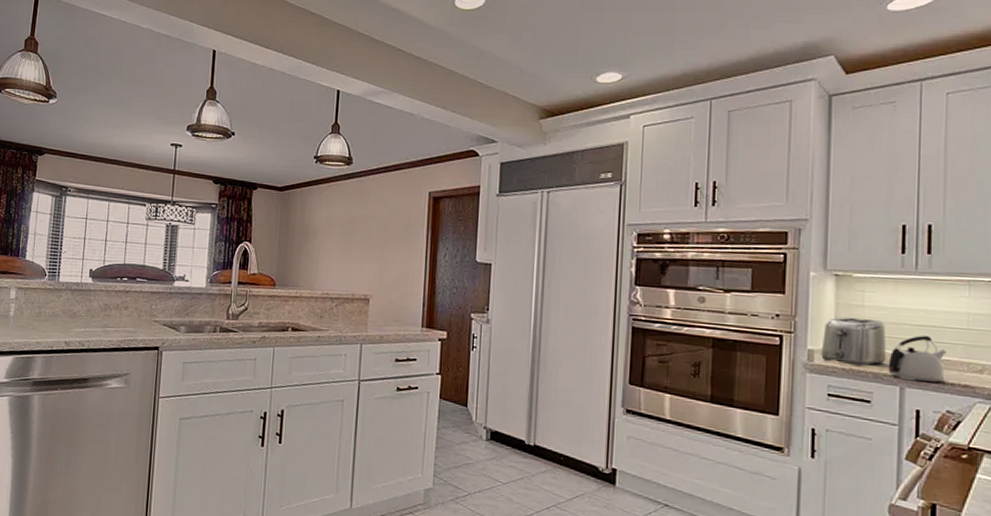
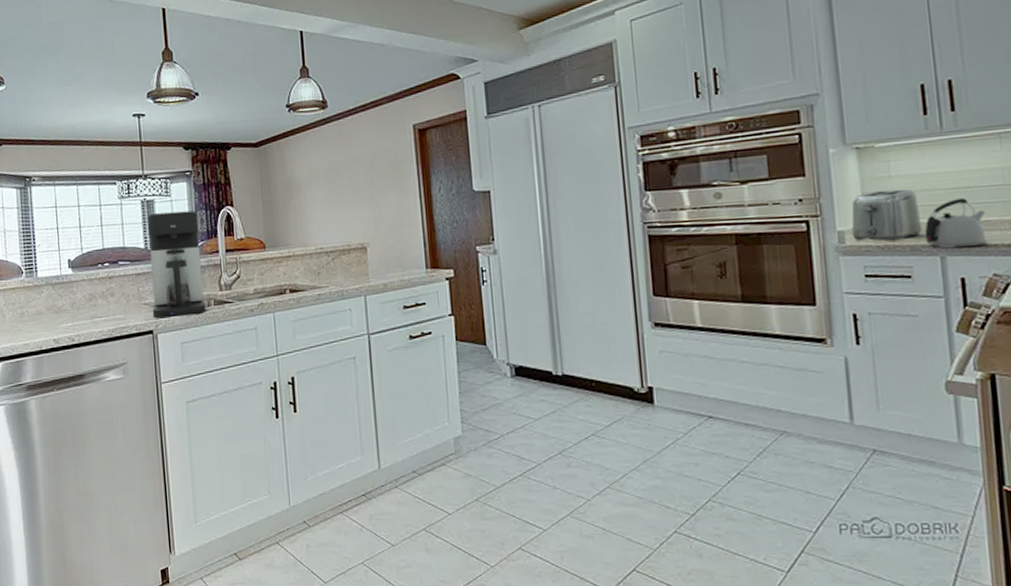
coffee maker: none [160,238,217,339] -> present [148,210,206,320]

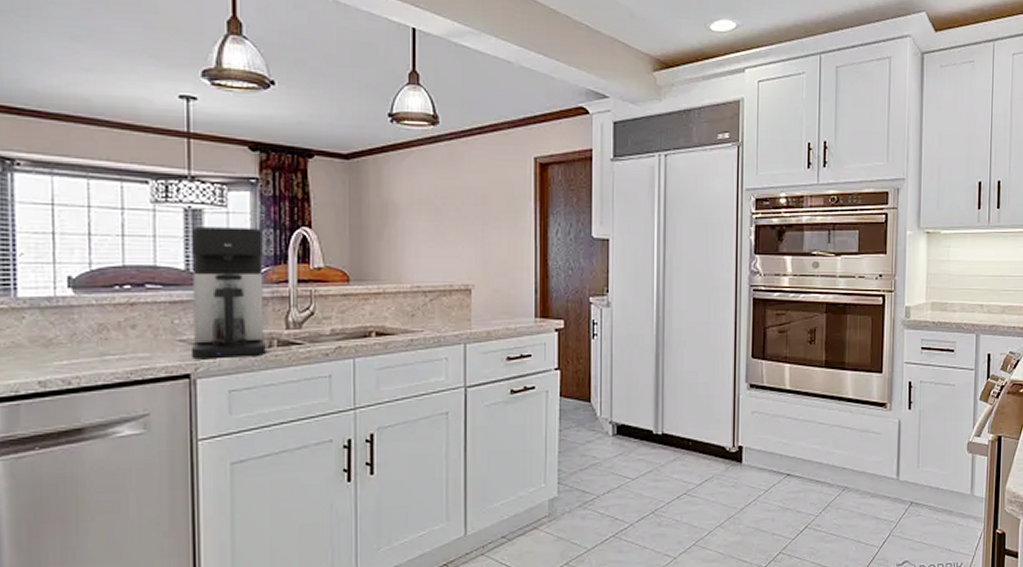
toaster: present [851,189,923,243] -> none [916,272,966,320]
kettle: present [924,198,988,249] -> none [967,285,1011,328]

